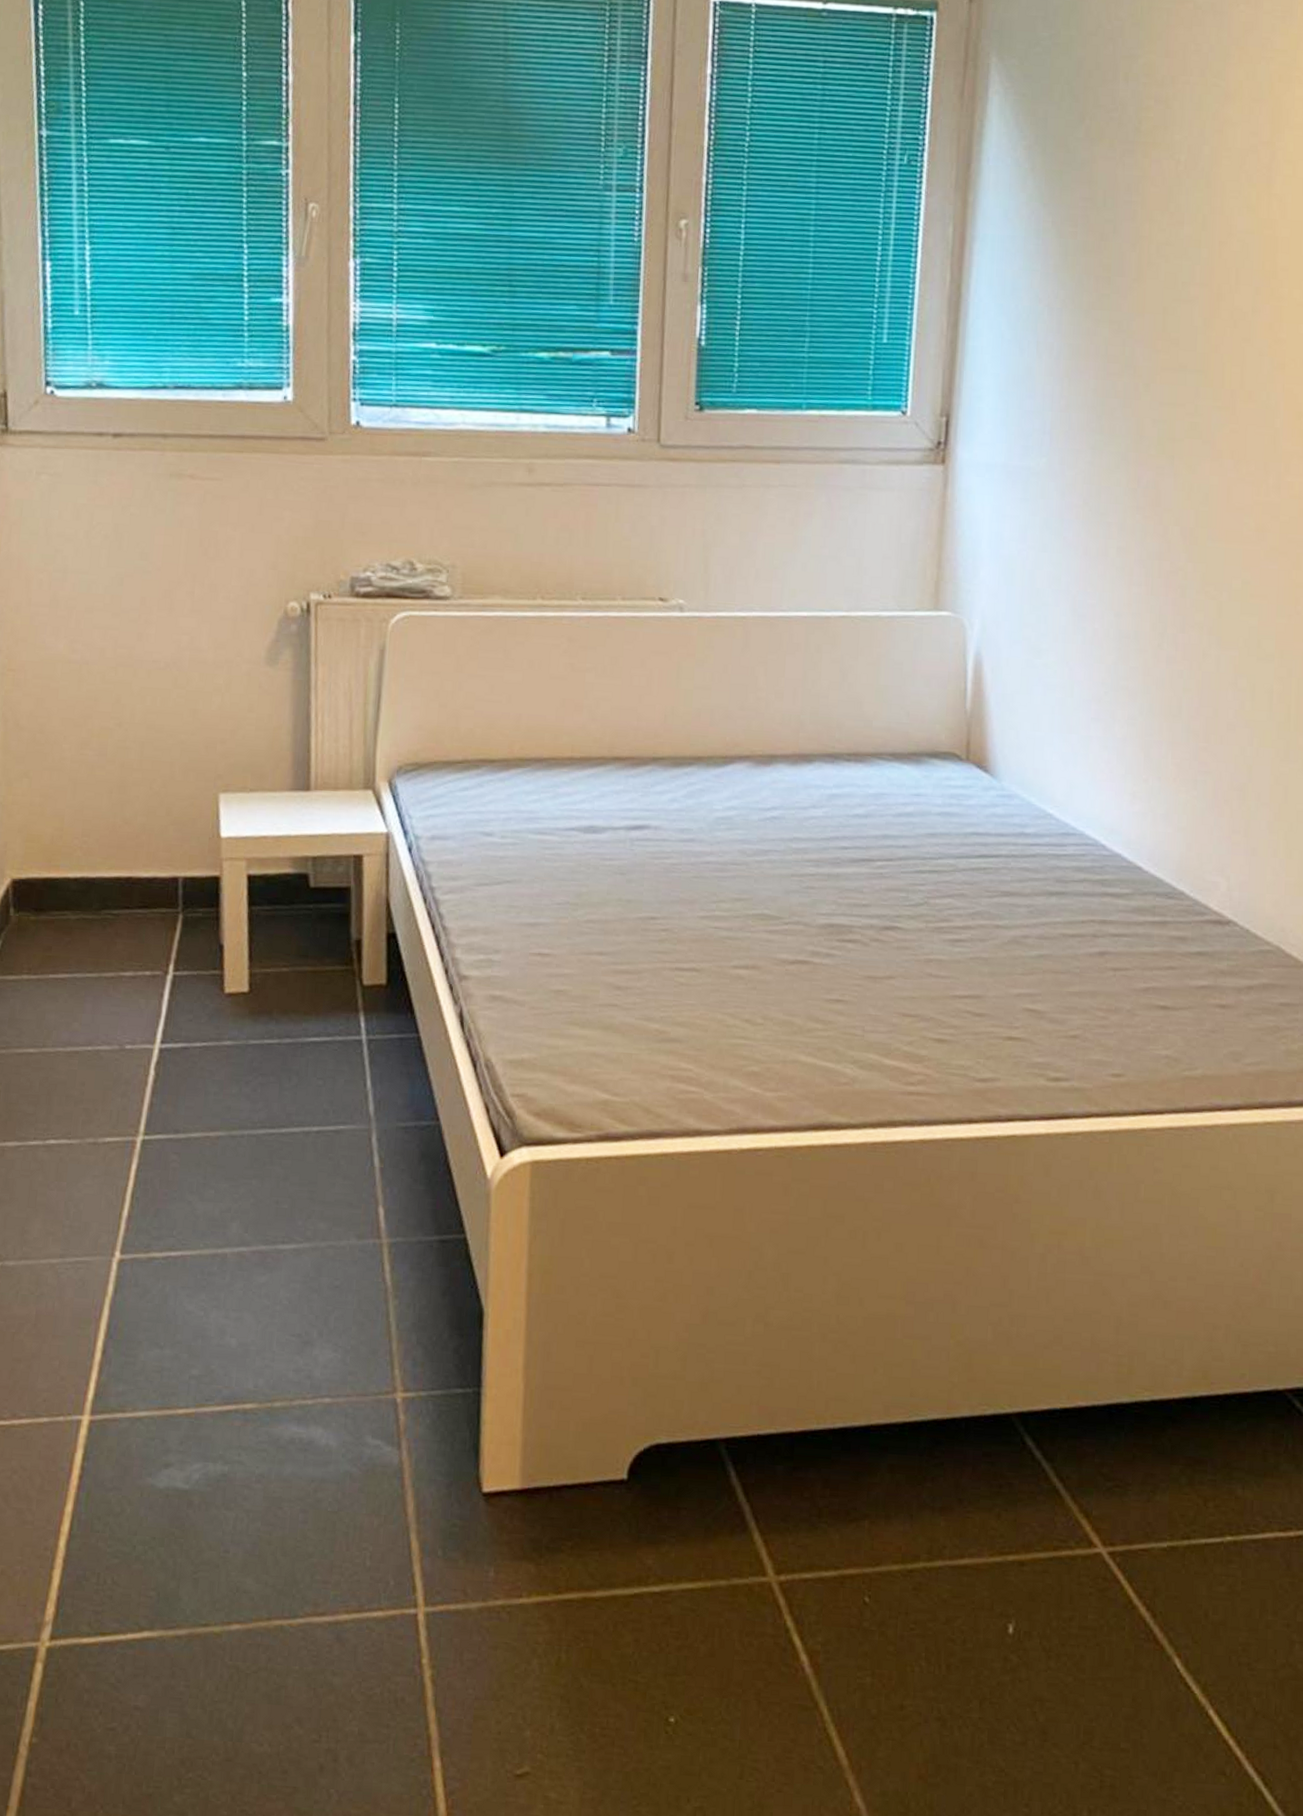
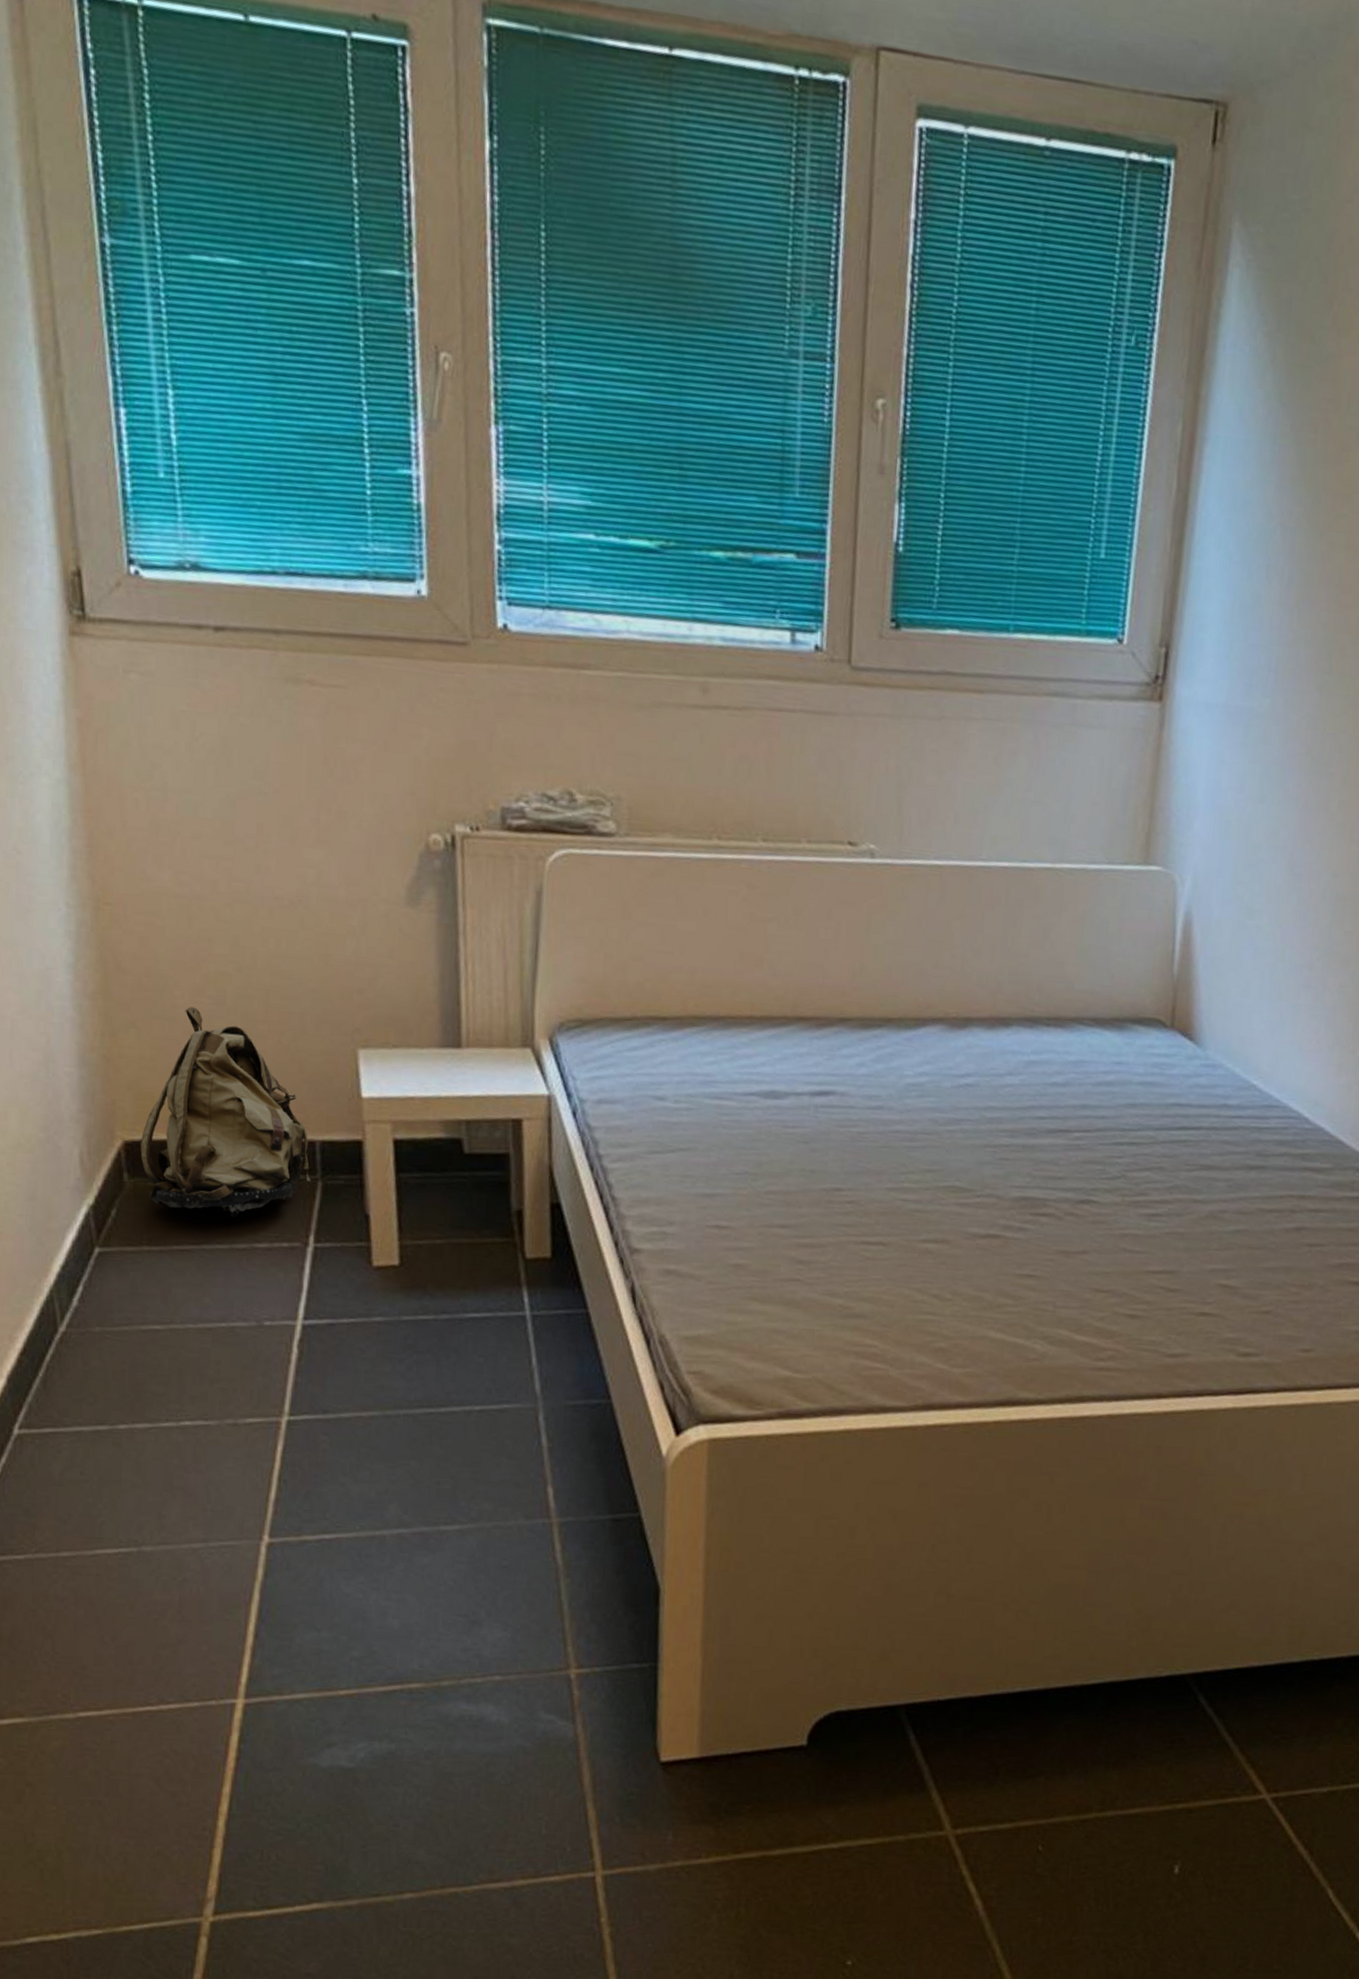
backpack: none [25,758,173,949] -> present [139,1007,311,1218]

